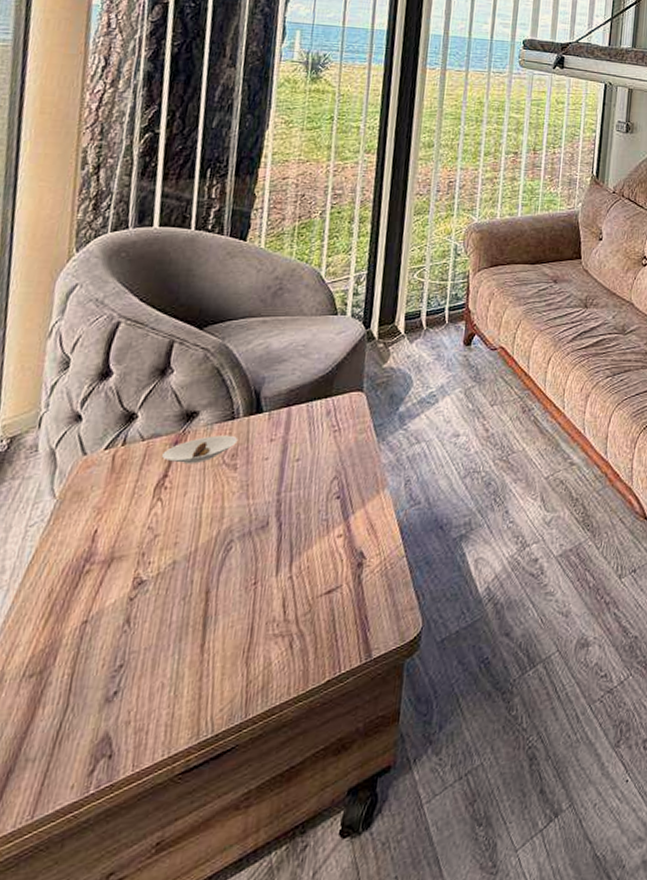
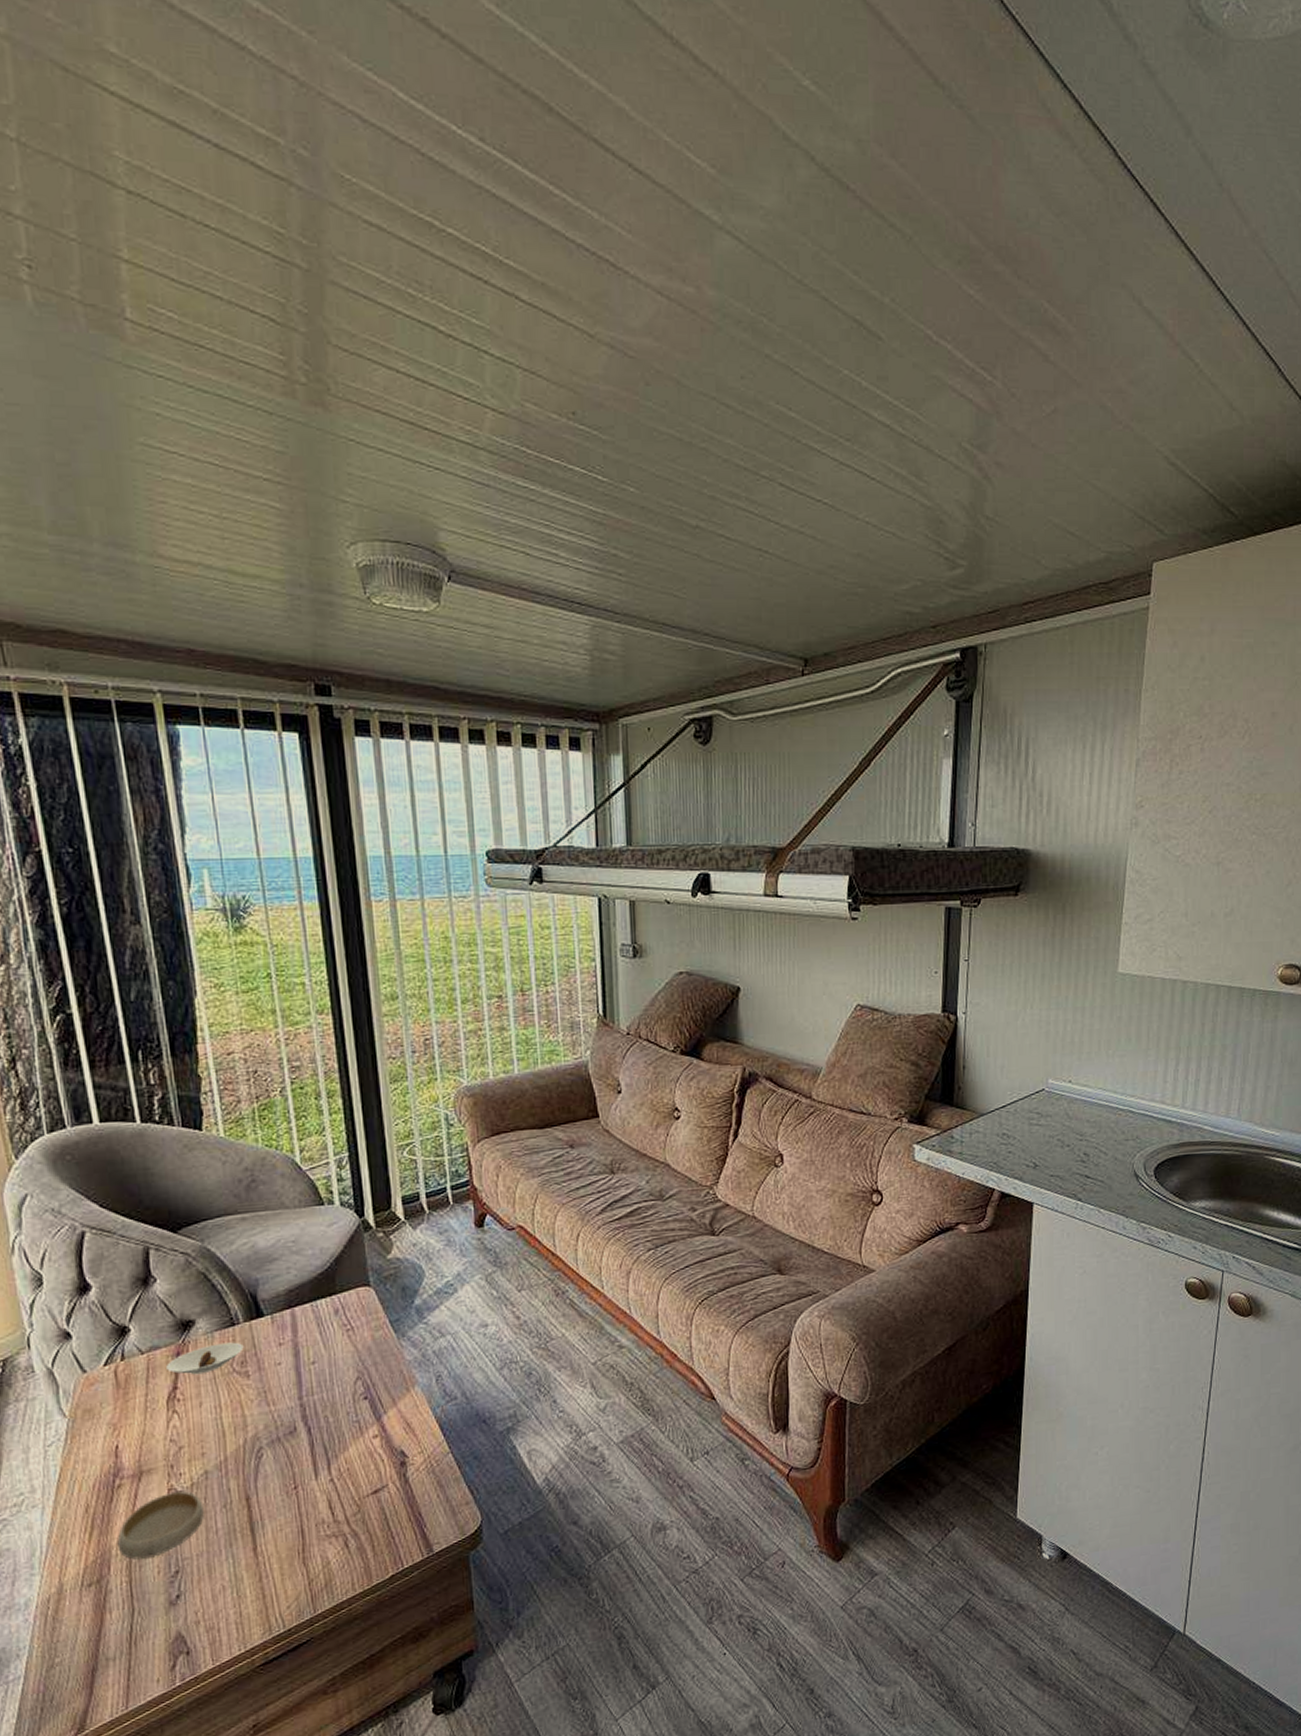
bowl: none [69,580,164,651] -> present [117,1490,204,1560]

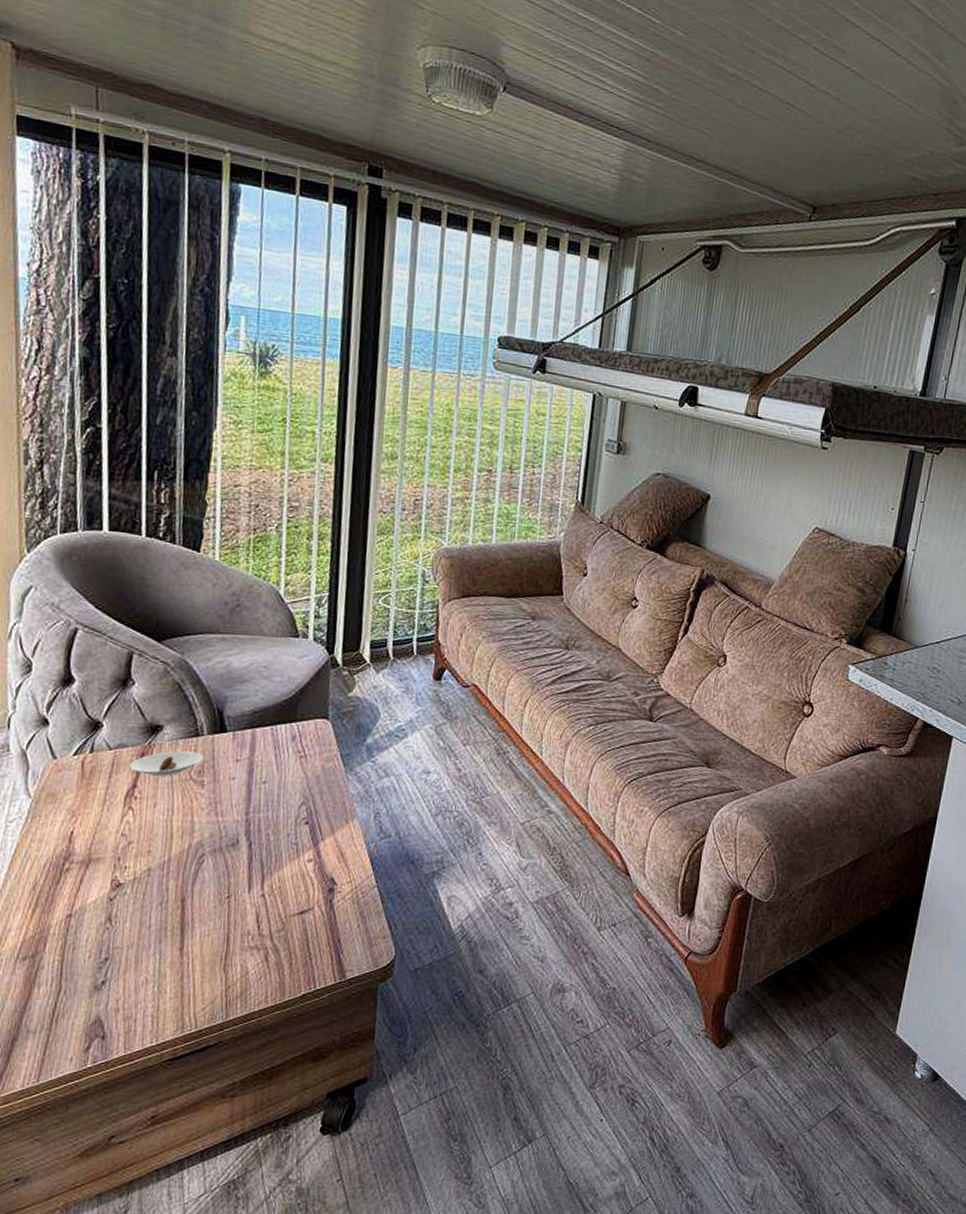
bowl: present [117,1490,204,1560] -> none [56,882,141,942]

